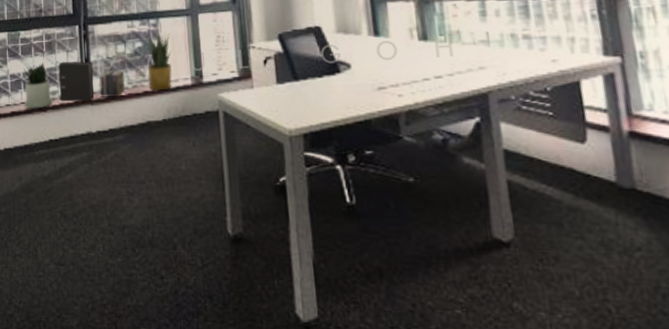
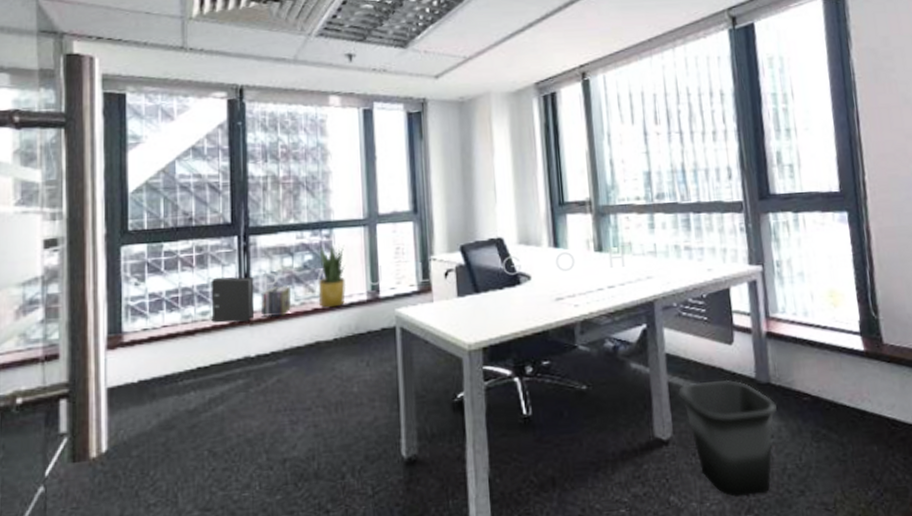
planter: present [23,63,53,109] -> none [165,279,203,333]
waste bin: none [520,181,645,312] -> present [678,379,777,496]

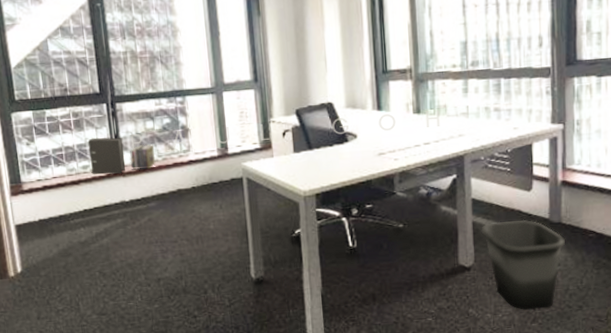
planter: present [318,244,347,308] -> none [174,110,200,162]

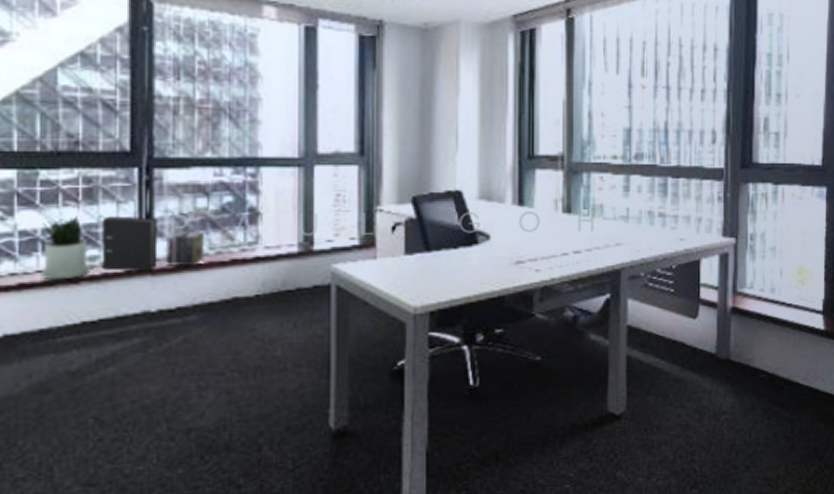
planter: none [51,139,85,183] -> present [39,216,90,281]
waste bin: present [481,219,565,310] -> none [636,354,733,472]

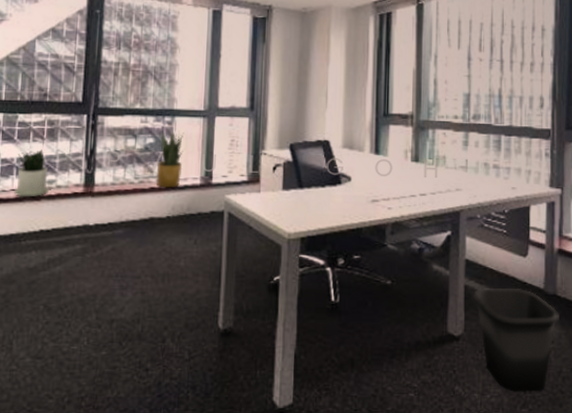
binder: present [101,216,158,272] -> none [56,150,99,194]
books: present [165,230,205,267] -> none [102,163,131,192]
planter: none [238,185,274,259] -> present [156,131,185,188]
waste bin: none [636,354,733,472] -> present [473,287,559,392]

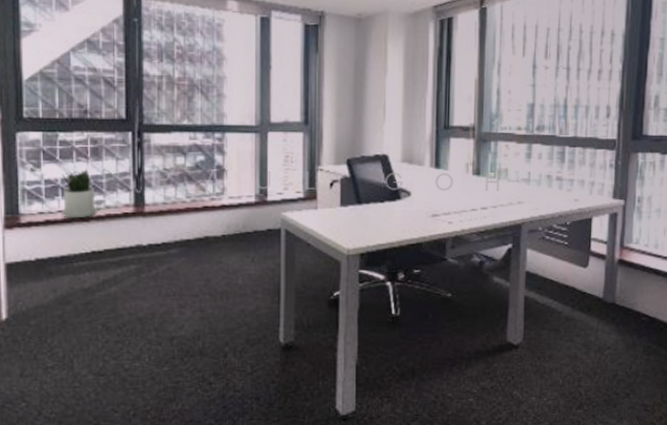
planter: present [156,131,185,188] -> none [209,147,236,207]
waste bin: present [473,287,559,392] -> none [533,297,617,395]

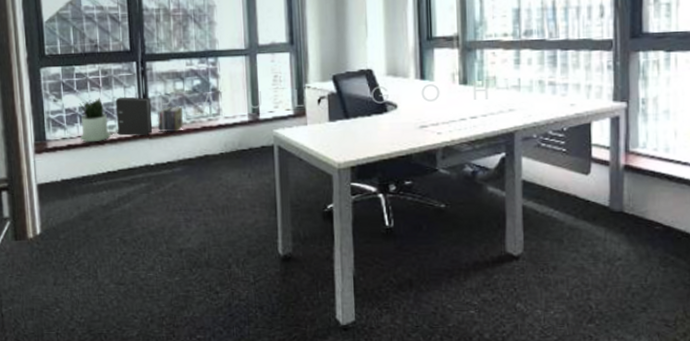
binder: none [105,169,147,214] -> present [116,97,153,136]
books: none [153,182,183,211] -> present [157,105,184,133]

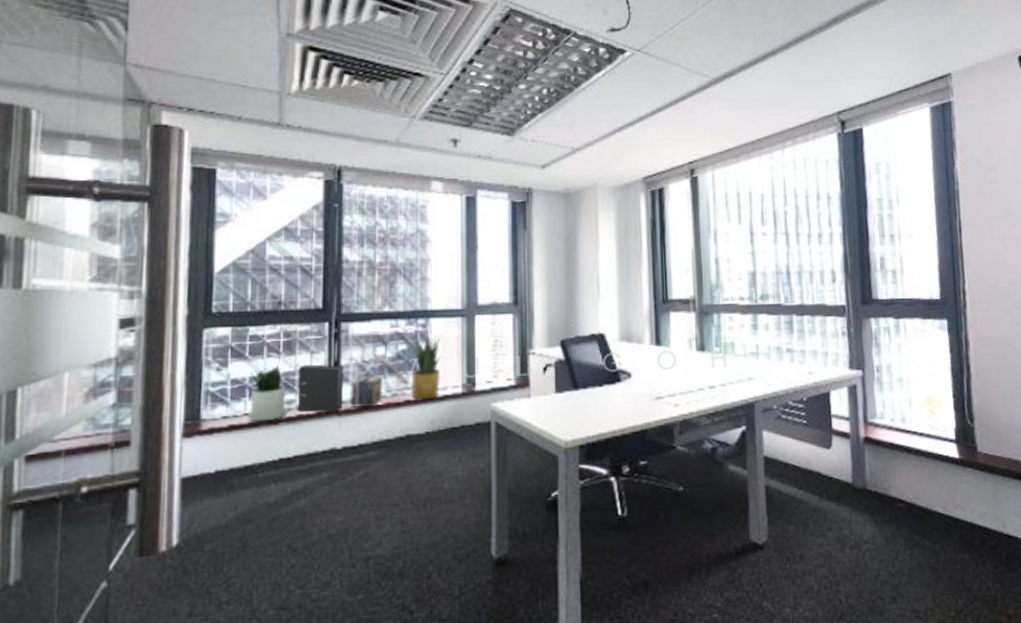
planter: none [205,71,231,127] -> present [411,334,441,400]

